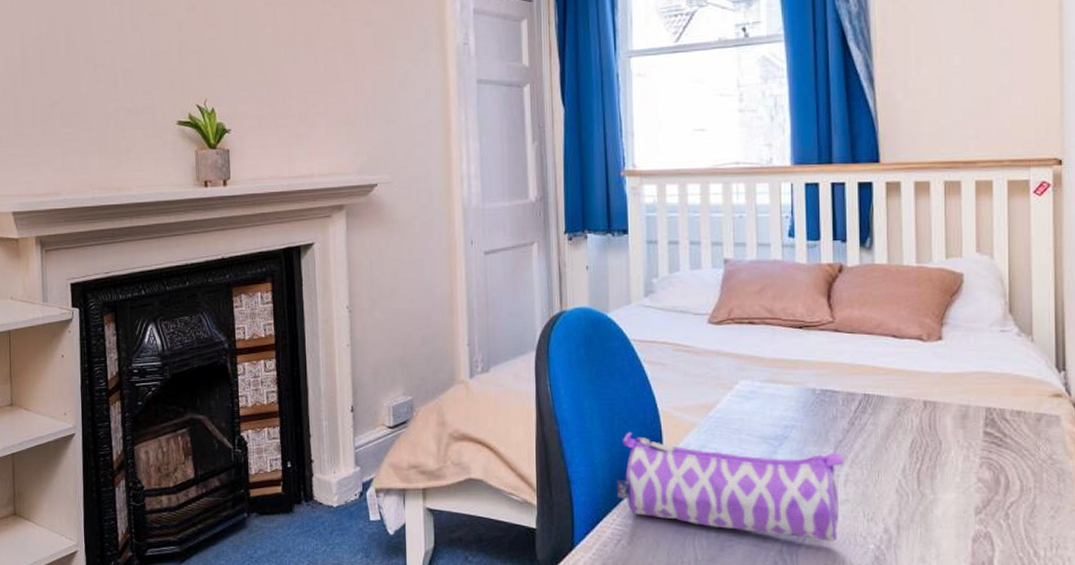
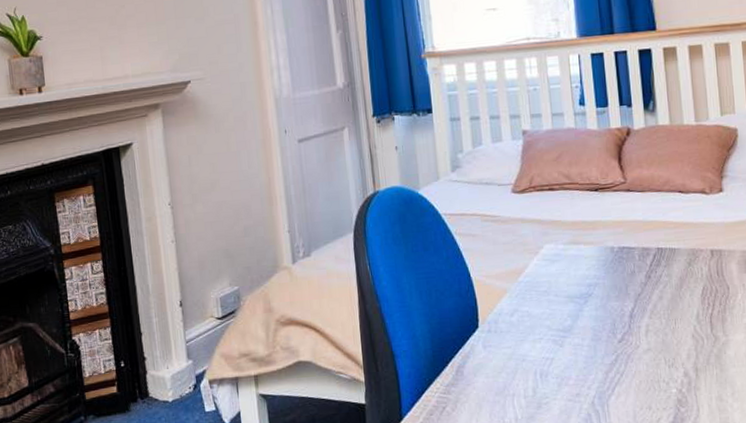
pencil case: present [616,431,844,541] -> none [437,302,644,390]

